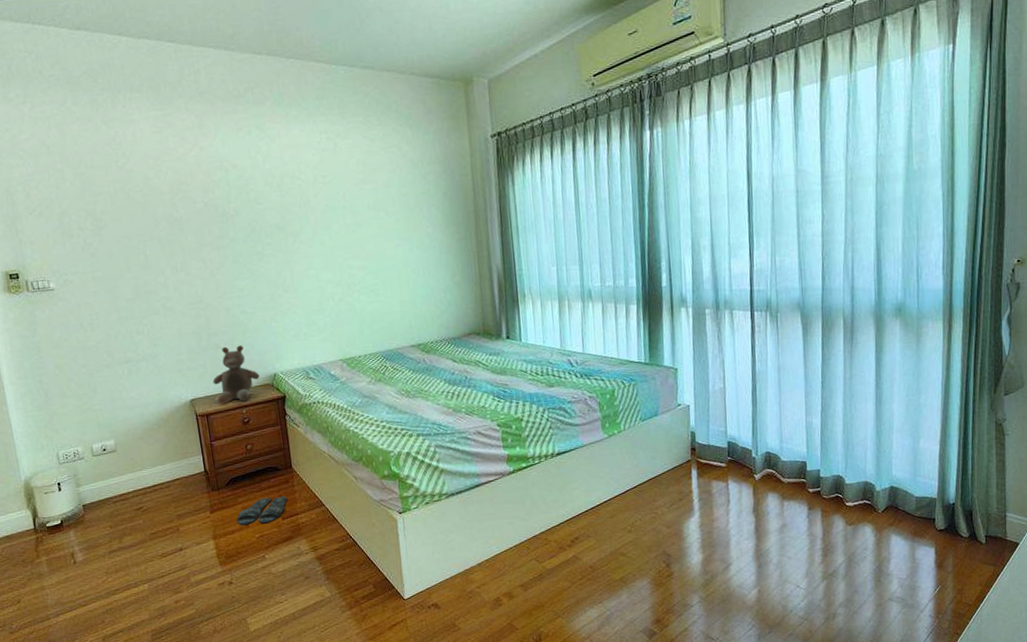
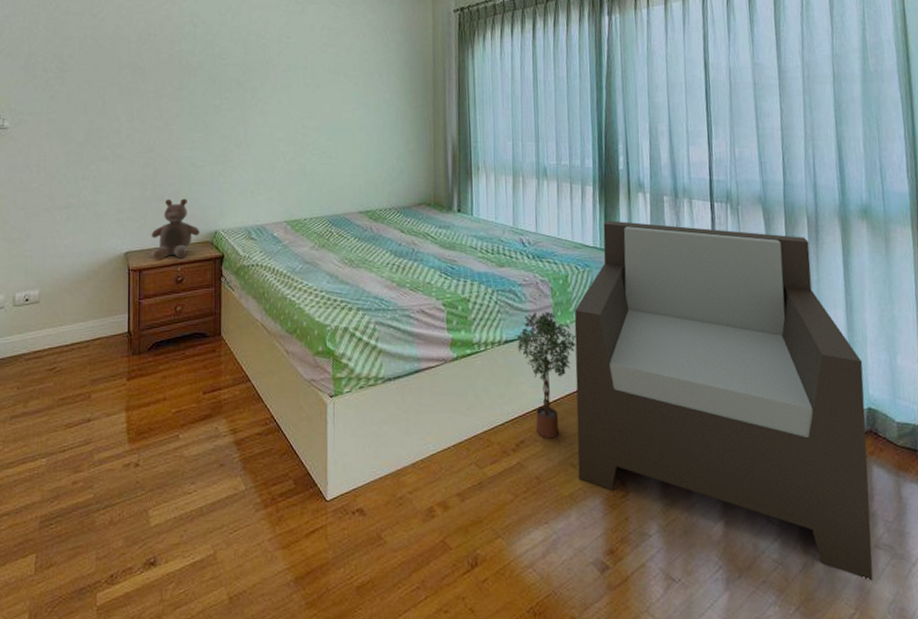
slippers: present [237,496,288,526] -> none [155,367,212,398]
potted tree: none [566,424,624,534] -> present [515,311,576,439]
armchair: none [621,336,888,627] -> present [574,220,873,581]

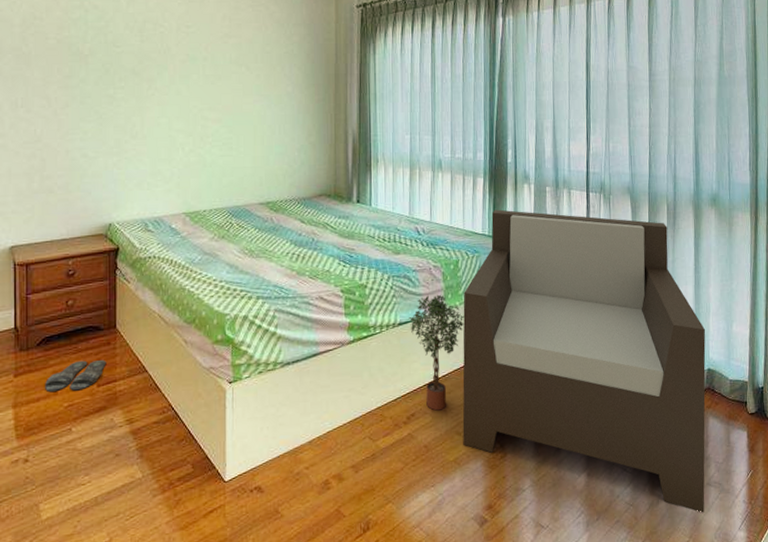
stuffed bear: present [151,198,200,260] -> none [39,190,93,253]
slippers: none [155,367,212,398] -> present [45,360,107,393]

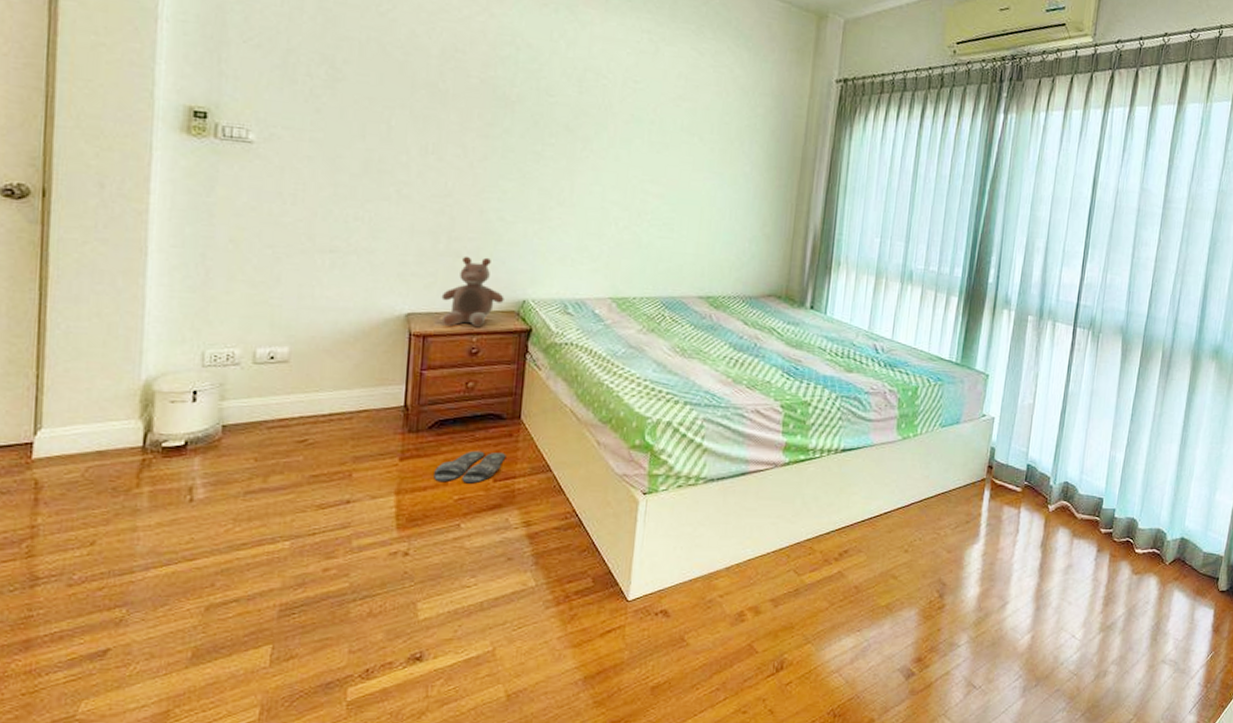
stuffed bear: none [39,190,93,253] -> present [441,256,504,326]
potted tree: present [408,294,464,411] -> none [854,422,917,550]
armchair: present [462,209,706,513] -> none [898,334,1186,691]

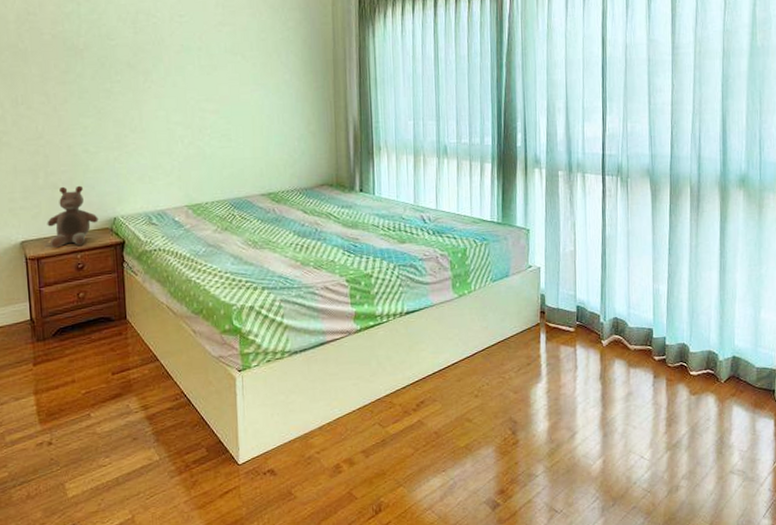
slippers: present [434,450,506,484] -> none [62,350,119,381]

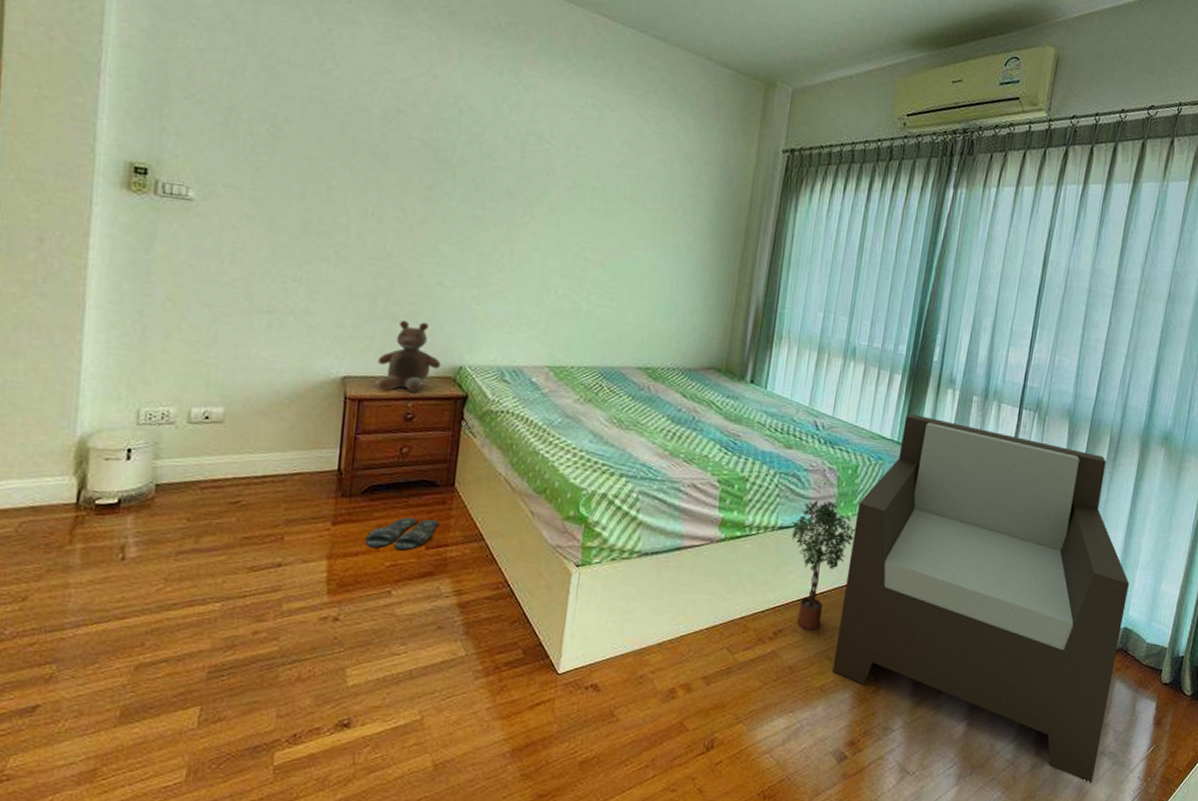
slippers: none [62,350,119,381] -> present [366,517,439,551]
potted tree: none [416,283,473,398] -> present [791,500,856,630]
armchair: none [471,195,731,501] -> present [832,413,1130,784]

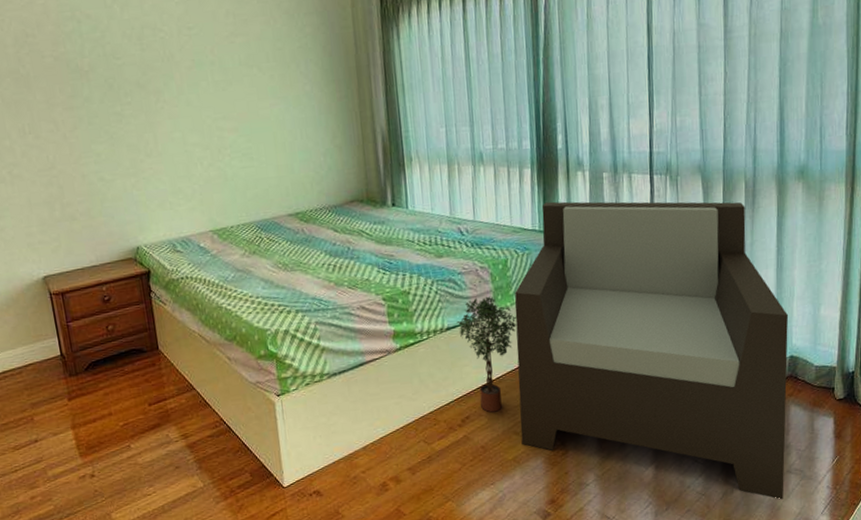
slippers: present [366,517,439,551] -> none [98,380,155,414]
stuffed bear: present [377,320,441,392] -> none [68,215,121,281]

